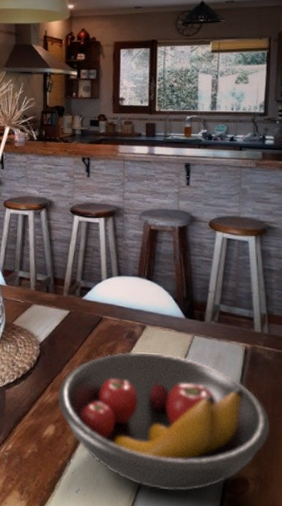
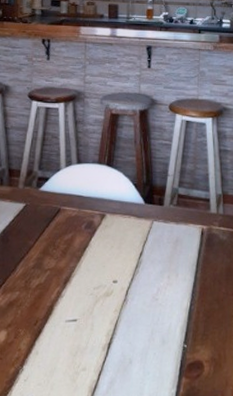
fruit bowl: present [57,352,269,492] -> none [10,242,223,386]

